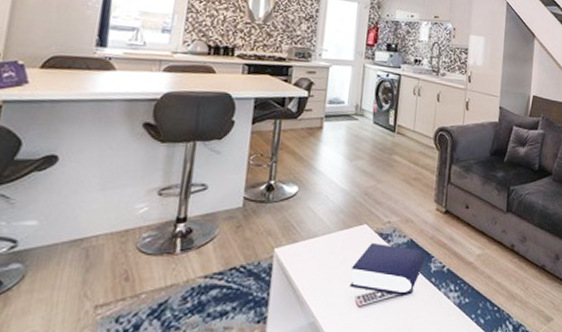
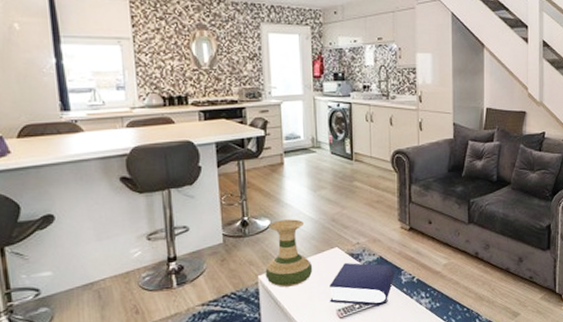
vase: none [282,188,337,264] -> present [265,219,313,287]

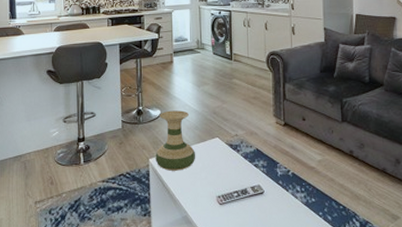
book: present [330,263,395,306] -> none [211,153,271,195]

